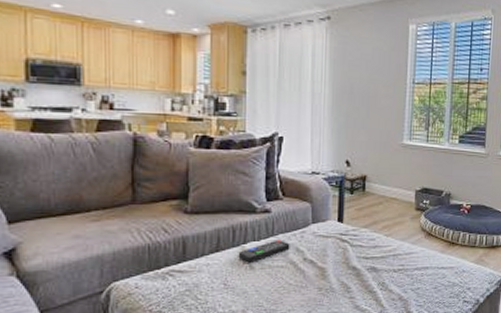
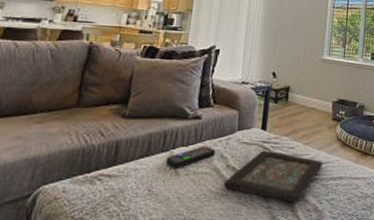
decorative tray: none [302,242,407,293] -> present [224,150,323,203]

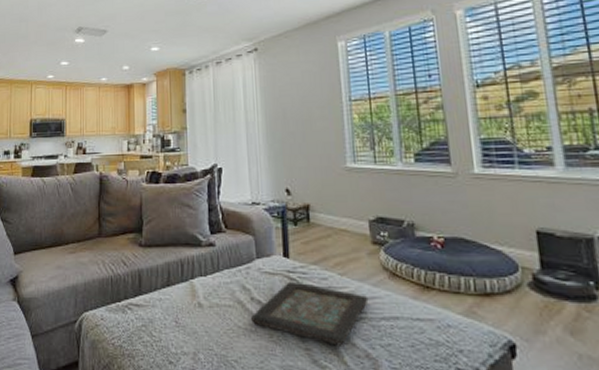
remote control: present [165,146,216,168] -> none [187,275,236,300]

